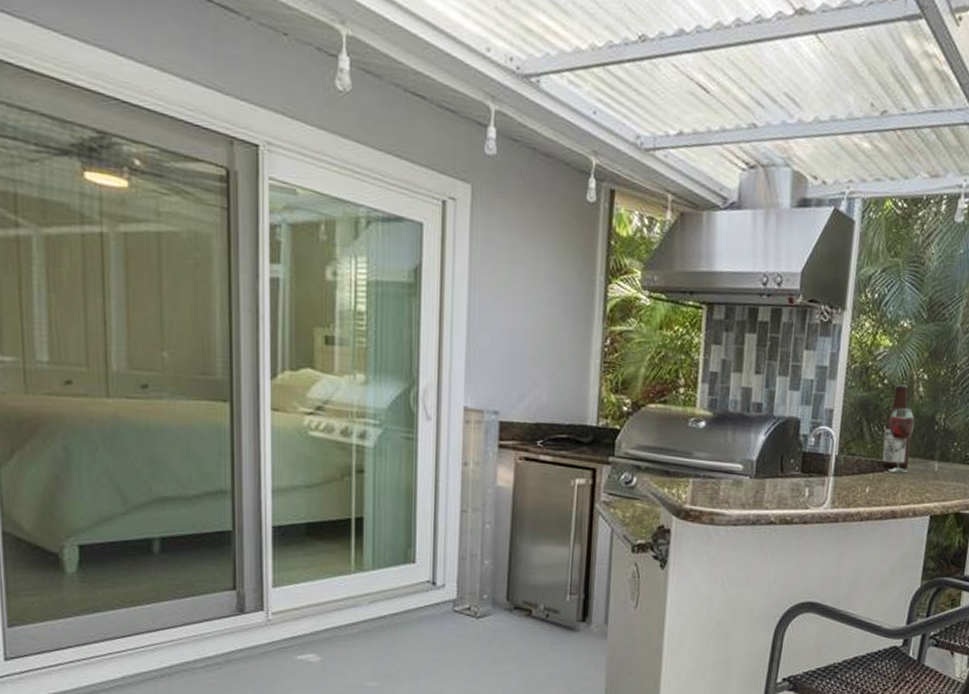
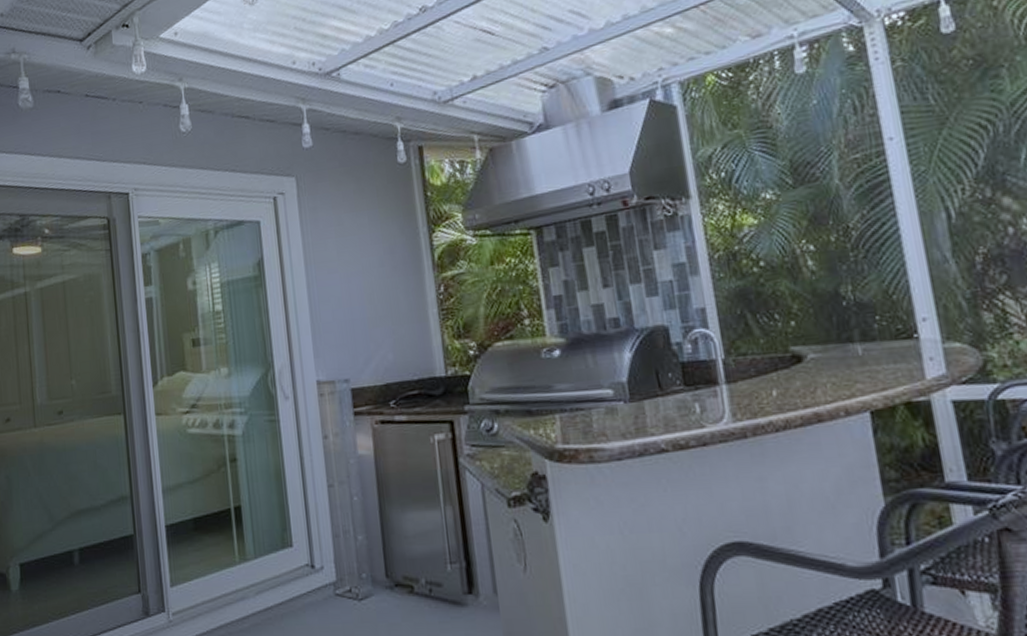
root beer bottle: present [881,384,911,470] -> none [774,262,822,364]
wineglass: present [887,407,915,473] -> none [779,287,823,367]

